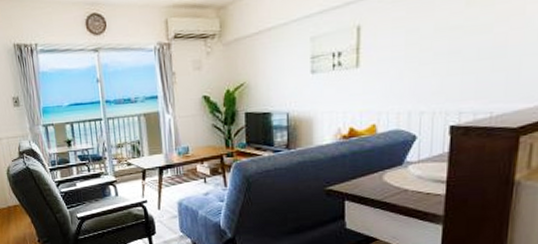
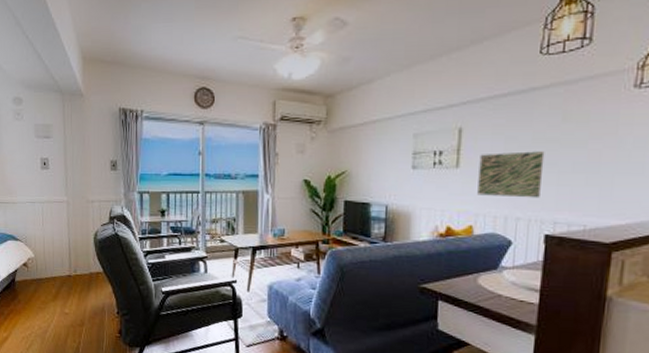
wall art: none [379,41,448,93] -> present [477,151,545,198]

